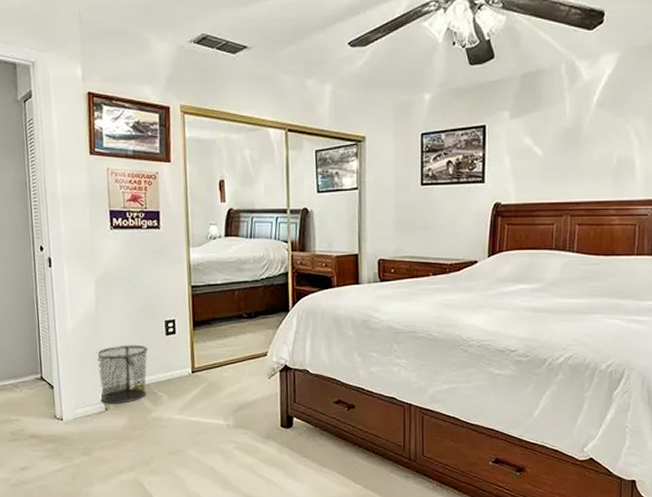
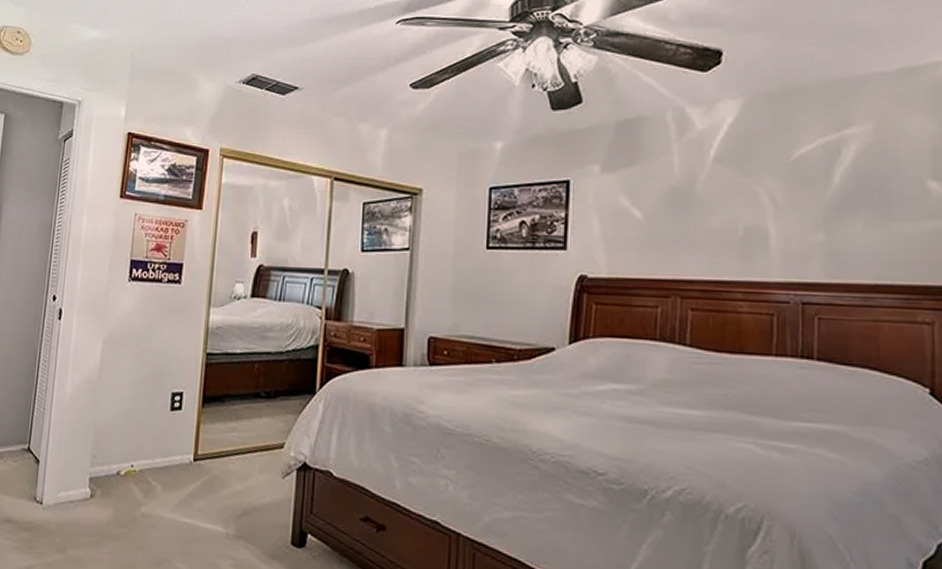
waste bin: present [96,345,149,404] -> none [89,418,149,492]

